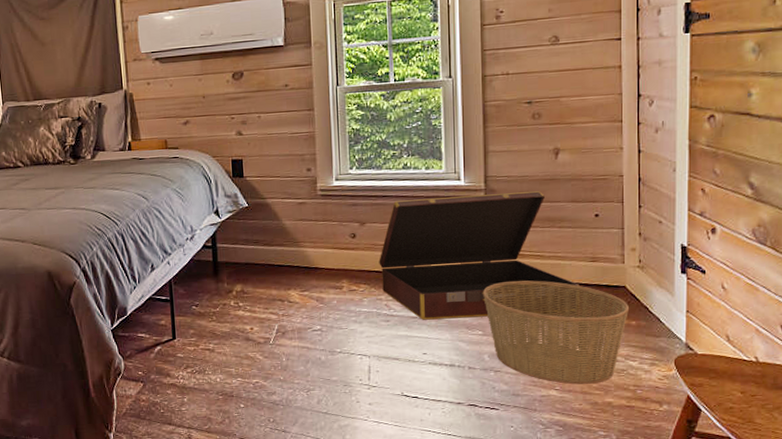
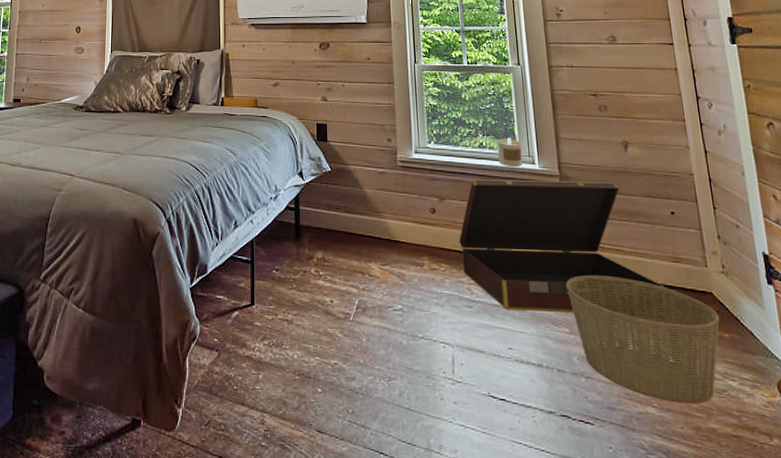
candle: none [422,156,449,186] -> present [496,138,523,168]

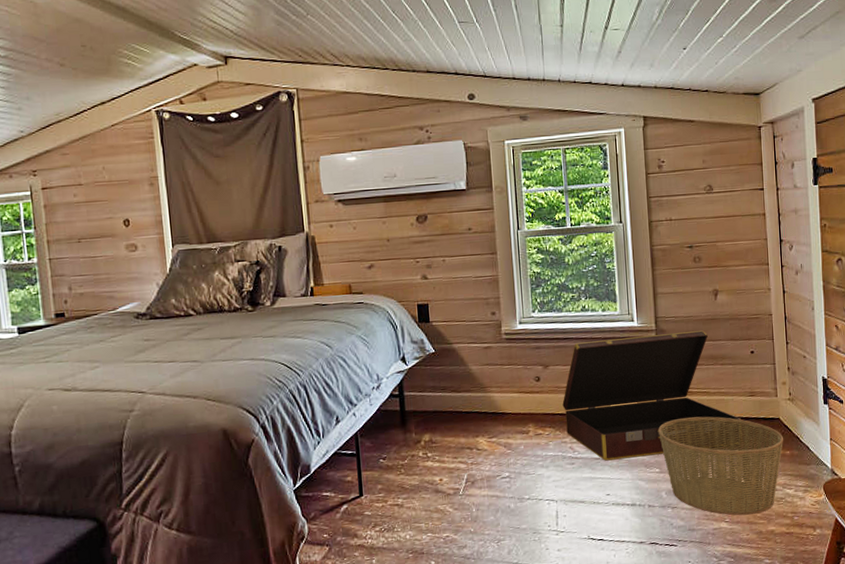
candle: present [496,138,523,168] -> none [598,298,623,328]

